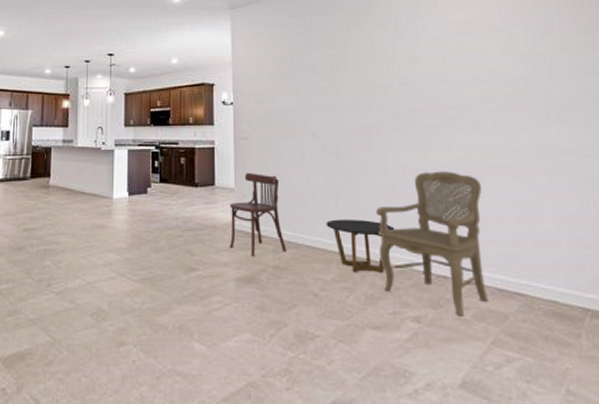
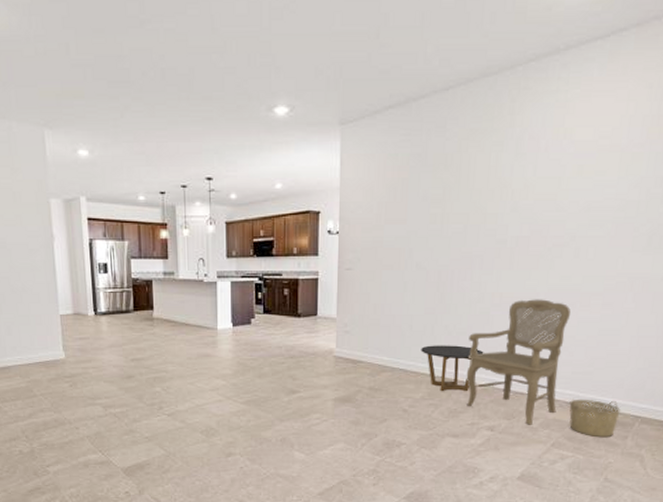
dining chair: present [229,172,287,257] -> none [329,302,382,380]
basket: none [502,285,565,335] -> present [569,399,621,438]

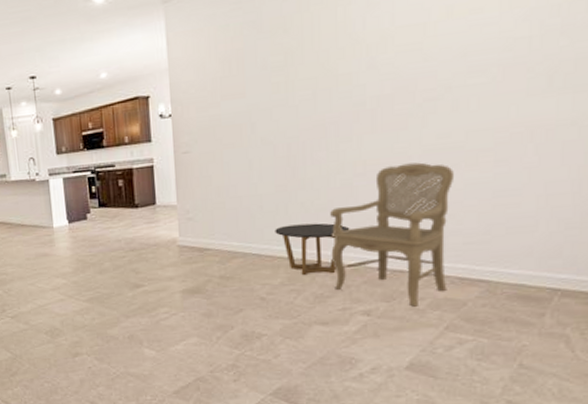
basket: present [569,399,621,438] -> none [463,272,532,317]

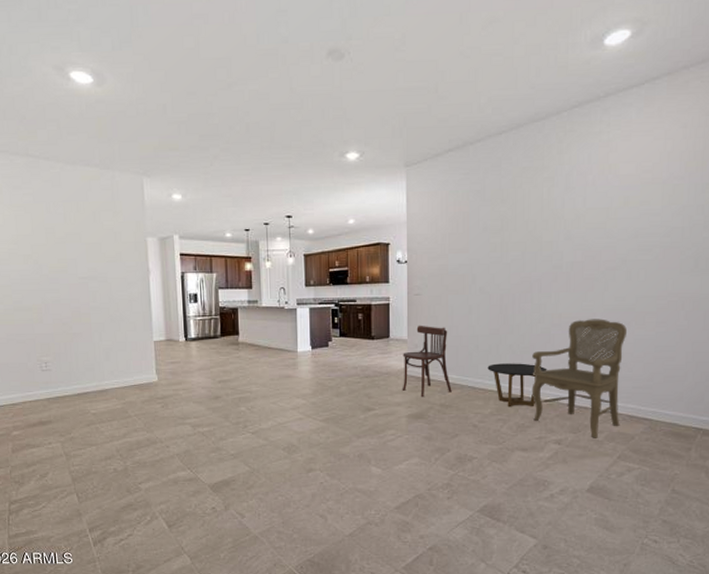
dining chair: none [172,187,233,270] -> present [402,325,452,398]

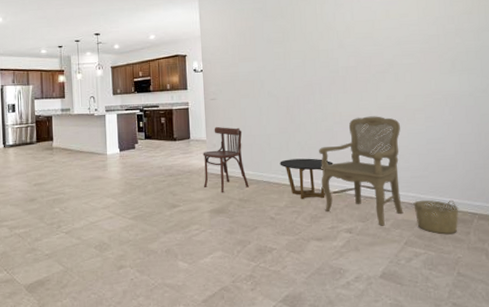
basket: none [632,412,682,450] -> present [413,200,459,235]

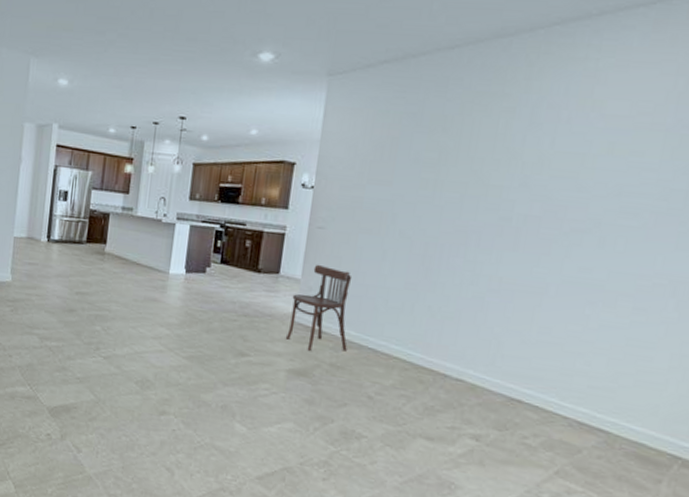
side table: present [280,158,334,200] -> none [396,325,474,388]
armchair: present [319,116,404,226] -> none [447,289,590,443]
basket: present [413,200,459,235] -> none [581,419,653,478]

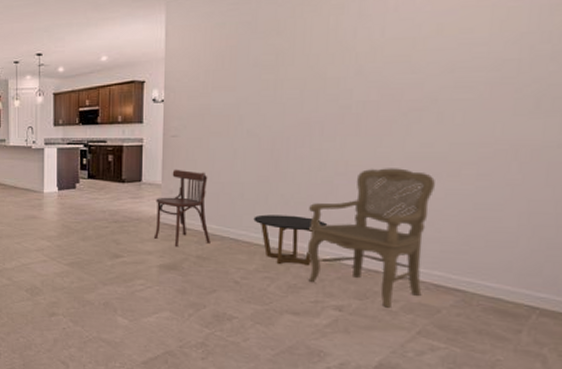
side table: none [396,325,474,388] -> present [253,214,328,266]
armchair: none [447,289,590,443] -> present [307,168,435,308]

